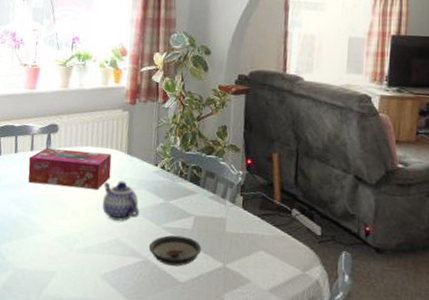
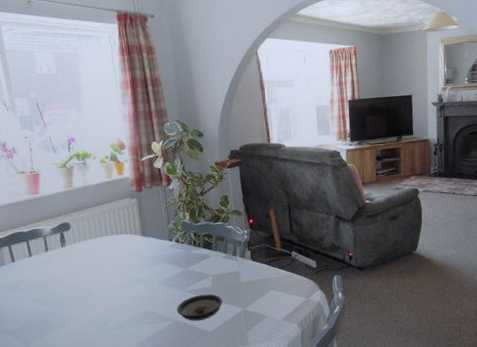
tissue box: present [28,148,112,190] -> none [45,239,130,281]
teapot: present [103,181,139,221] -> none [125,260,163,296]

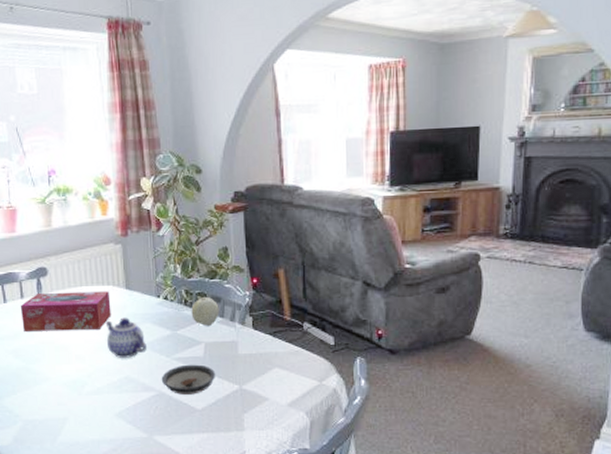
tissue box: none [45,239,130,281] -> present [20,291,111,331]
teapot: none [125,260,163,296] -> present [105,317,147,358]
fruit: none [199,237,223,262] -> present [191,297,219,327]

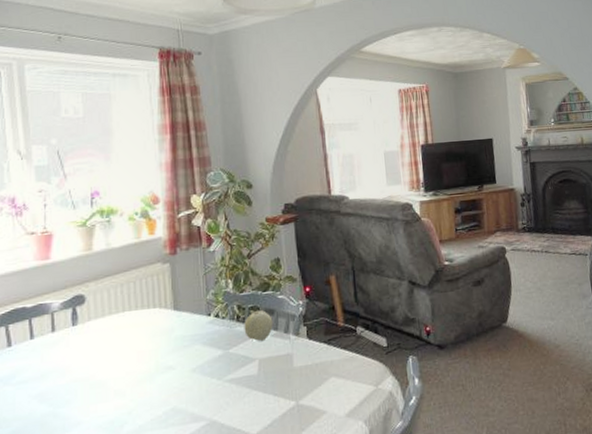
tissue box: present [20,291,111,331] -> none [50,314,157,370]
teapot: present [105,317,147,358] -> none [150,341,196,388]
saucer: present [161,364,216,395] -> none [212,383,272,421]

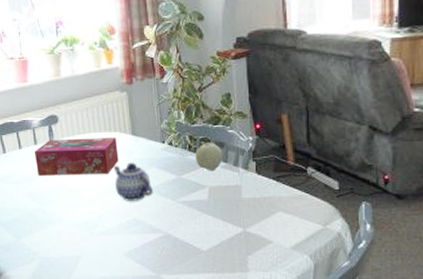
tissue box: none [50,314,157,370] -> present [34,137,119,176]
teapot: none [150,341,196,388] -> present [113,162,153,201]

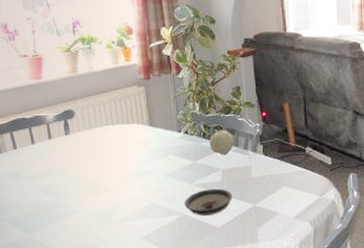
tissue box: present [34,137,119,176] -> none [48,129,137,169]
teapot: present [113,162,153,201] -> none [131,151,170,188]
saucer: none [167,207,221,237] -> present [184,188,233,216]

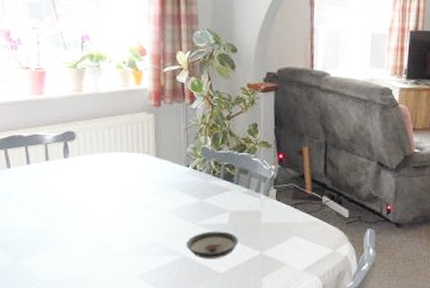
fruit: present [209,130,234,156] -> none [219,169,246,197]

